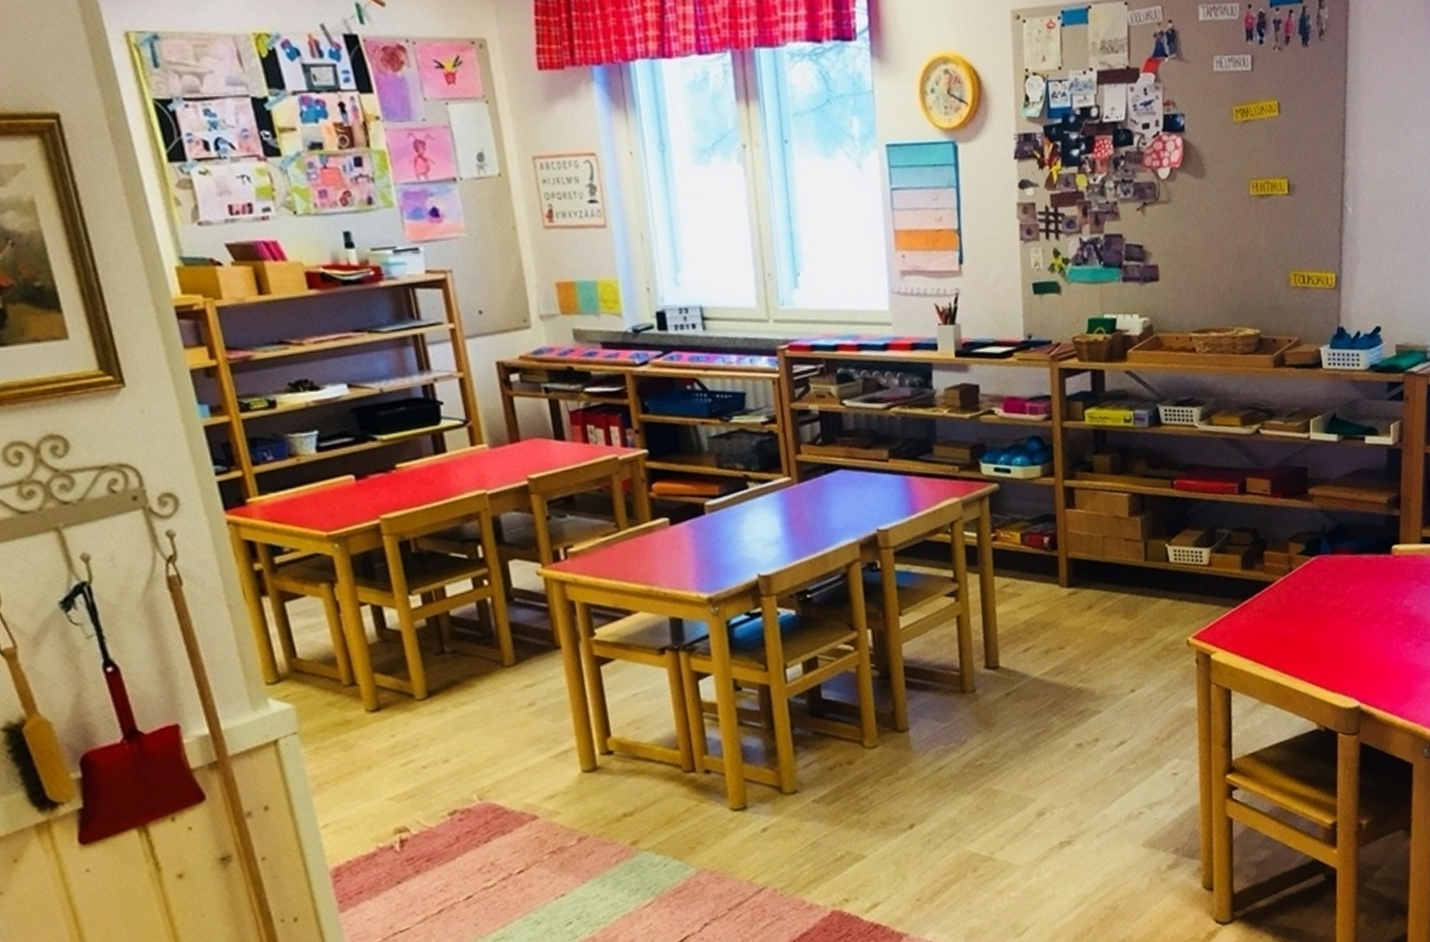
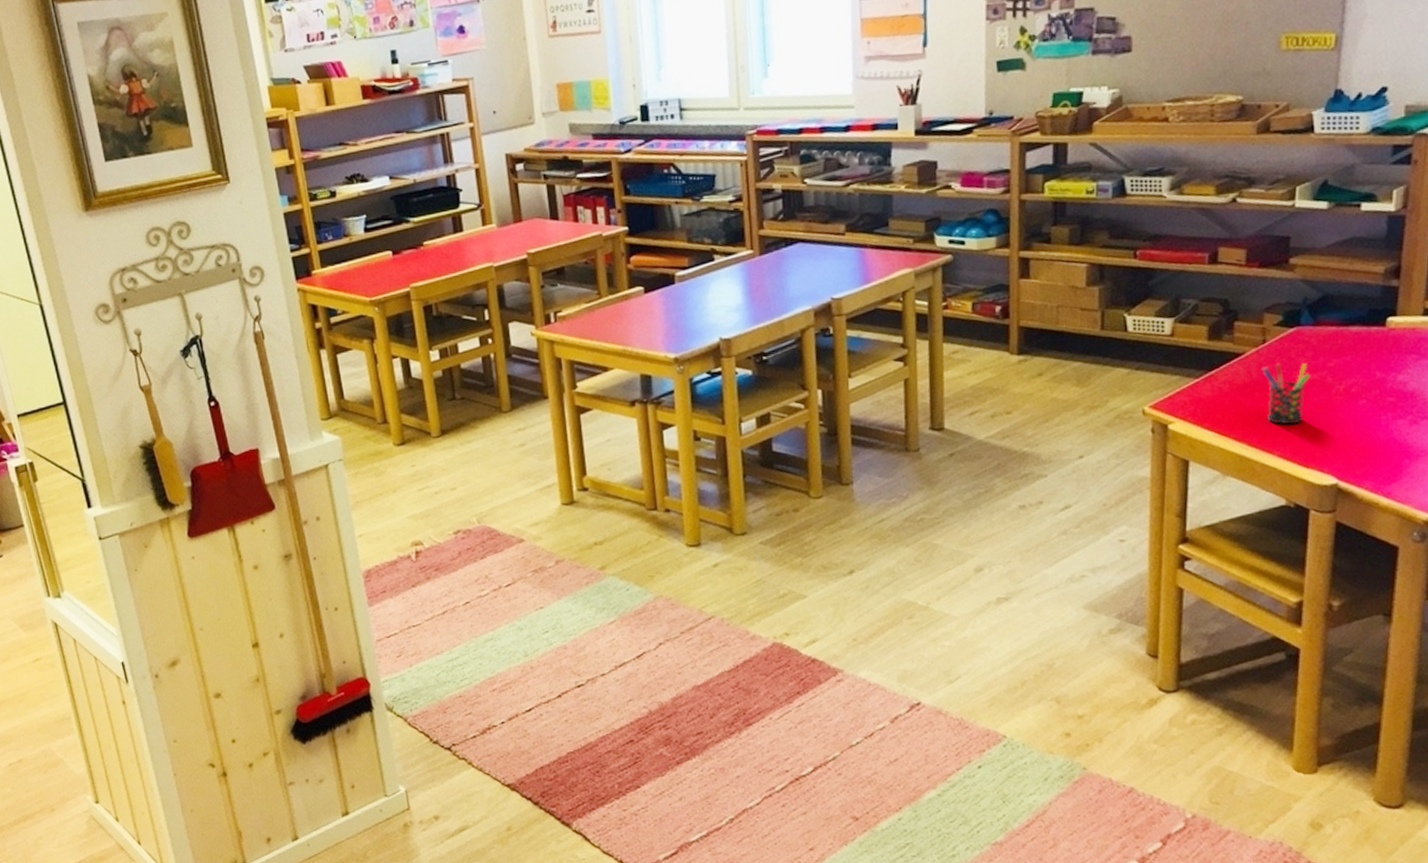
pen holder: none [1290,590,1332,652] -> present [1261,363,1311,425]

